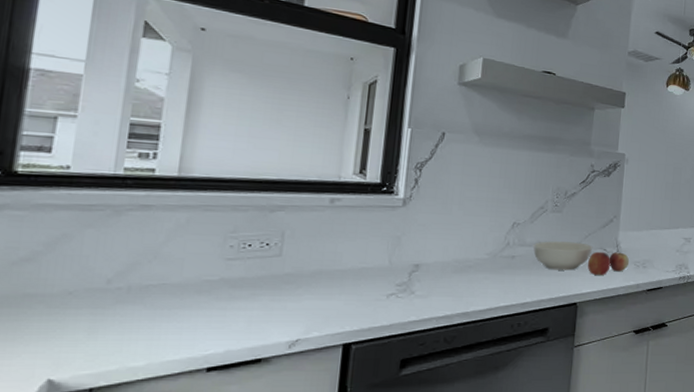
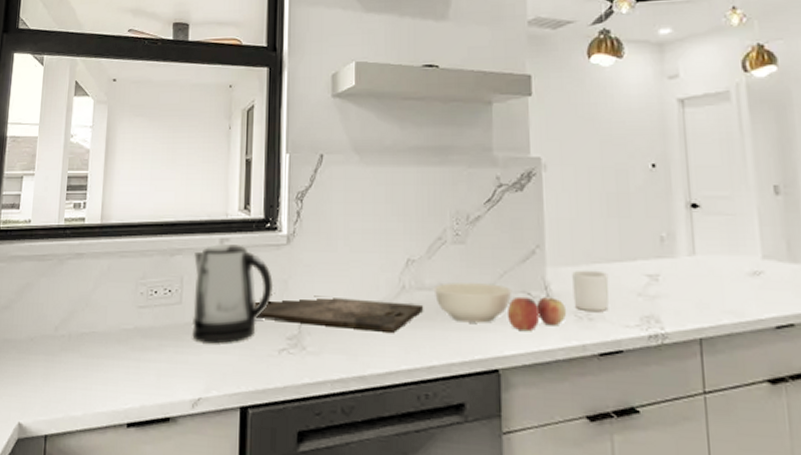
kettle: none [292,203,387,290] -> present [191,244,274,343]
cutting board: none [364,247,524,278] -> present [254,292,424,332]
mug: none [635,234,660,262] -> present [572,270,609,311]

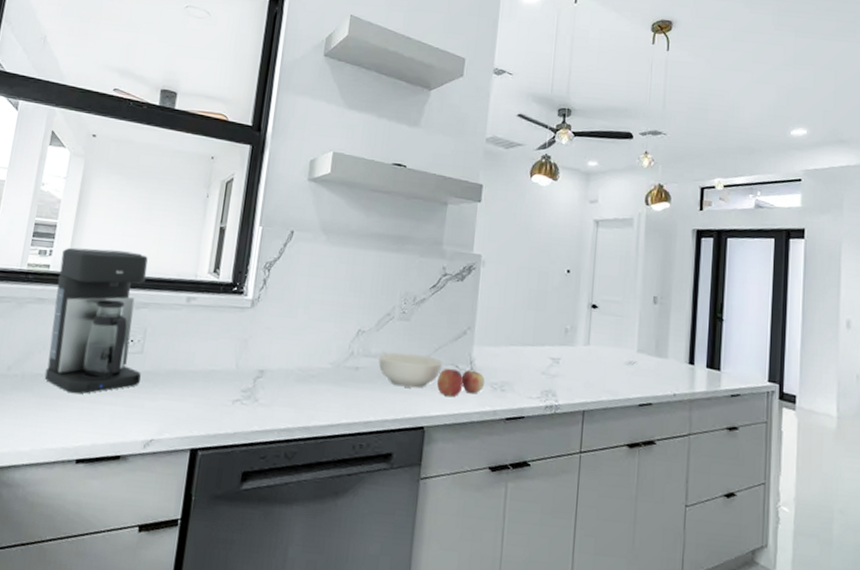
coffee maker: none [89,196,182,352] -> present [44,247,148,394]
kettle: present [191,244,274,343] -> none [150,302,235,392]
cutting board: present [254,292,424,332] -> none [213,350,368,391]
mug: present [572,270,609,311] -> none [491,350,522,385]

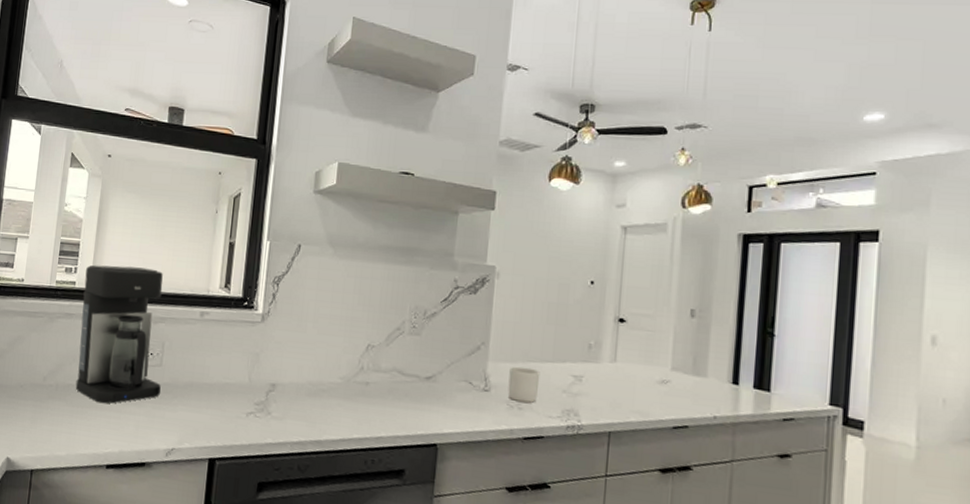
bowl: present [377,352,444,388] -> none [388,368,457,405]
fruit: present [437,368,464,397] -> none [450,384,478,414]
apple: present [461,368,486,394] -> none [475,384,501,412]
mug: none [491,350,522,385] -> present [508,366,541,403]

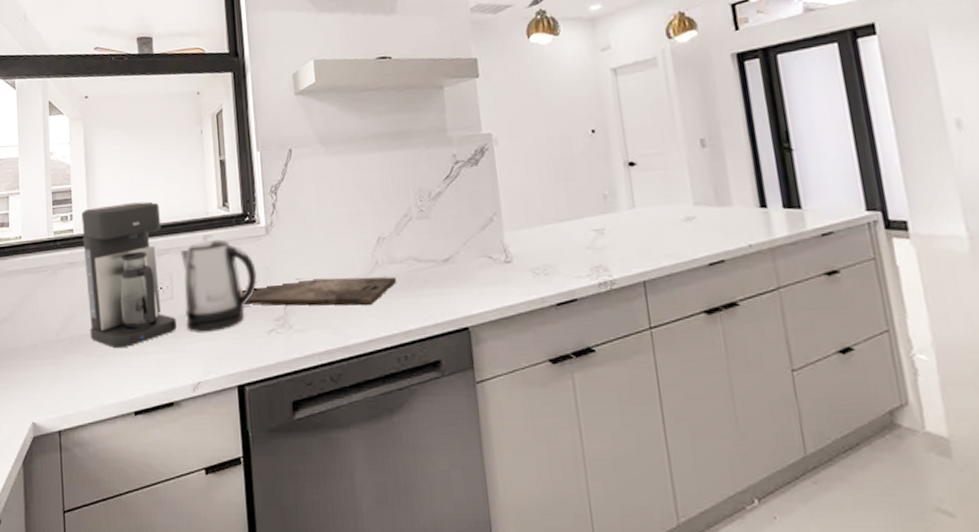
kettle: none [170,316,247,403] -> present [179,239,258,331]
cutting board: none [227,363,378,406] -> present [241,276,397,306]
mug: present [508,366,541,403] -> none [527,230,562,267]

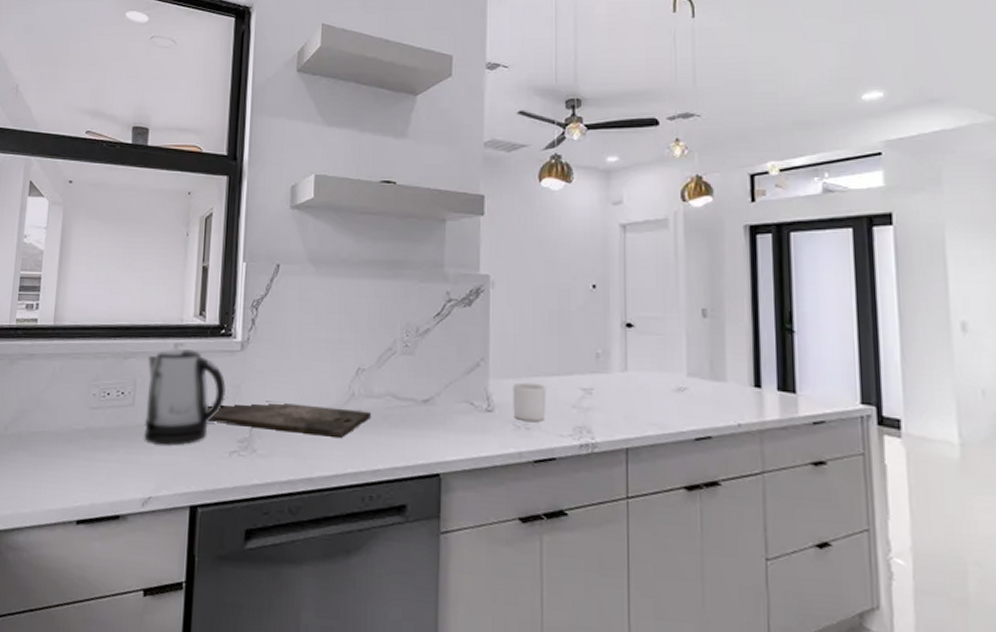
coffee maker: present [81,201,177,349] -> none [40,298,134,452]
mug: none [527,230,562,267] -> present [513,382,547,421]

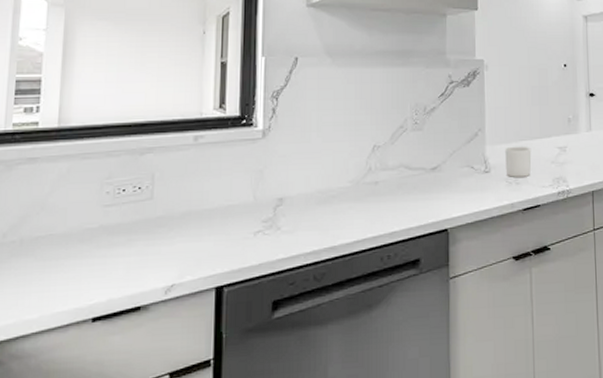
kettle: present [144,349,227,445] -> none [164,141,250,233]
cutting board: present [206,397,372,437] -> none [229,181,388,208]

